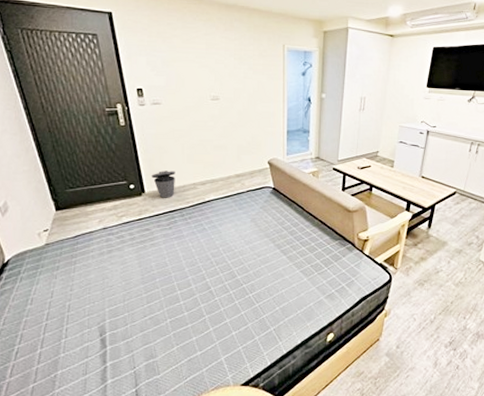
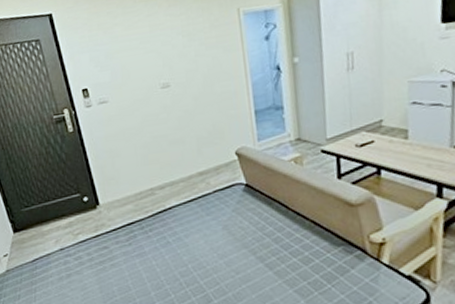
trash can: present [151,171,175,198] -> none [104,176,131,210]

